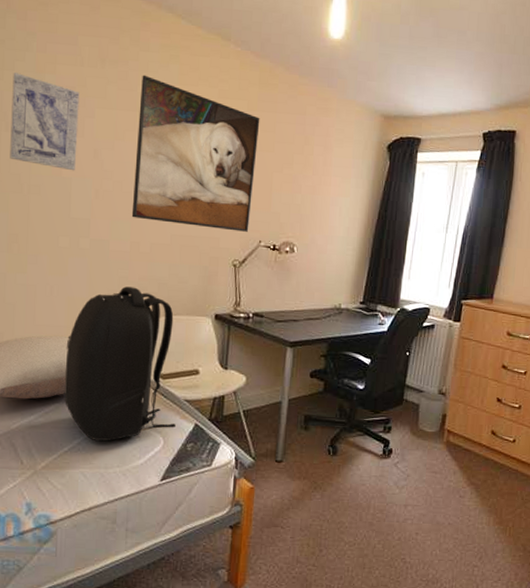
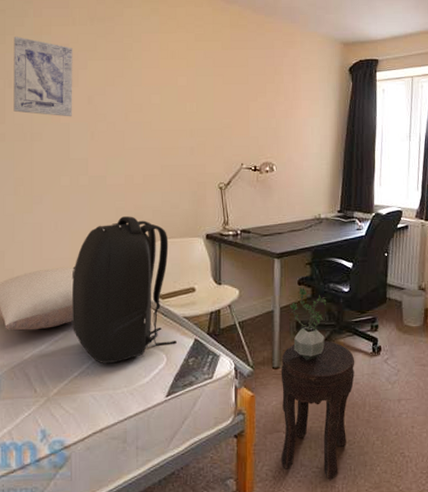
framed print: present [131,75,260,232] -> none [124,28,234,157]
side table: none [277,437,364,579] -> present [280,340,355,480]
potted plant: none [298,379,340,457] -> present [289,287,327,361]

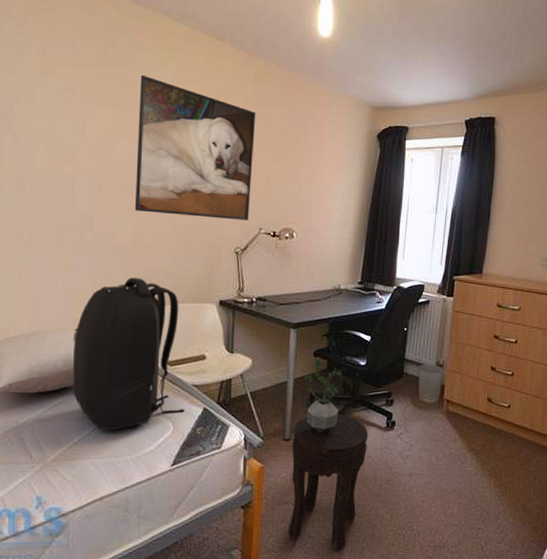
wall art: present [13,36,73,117] -> none [12,76,80,169]
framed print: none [124,28,234,157] -> present [134,75,256,220]

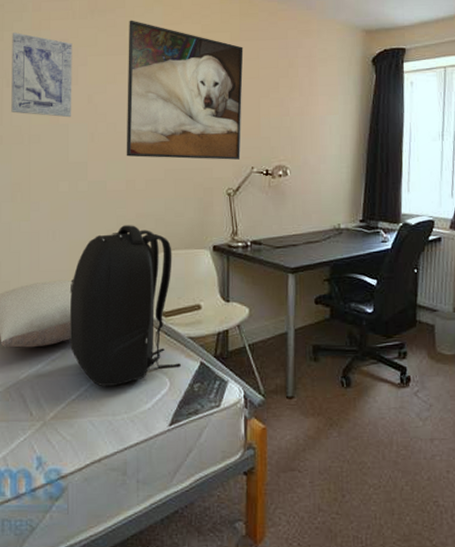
wall art: none [12,76,80,169] -> present [11,32,72,118]
side table: present [289,413,368,552] -> none [295,367,380,528]
potted plant: present [303,358,343,434] -> none [305,306,348,391]

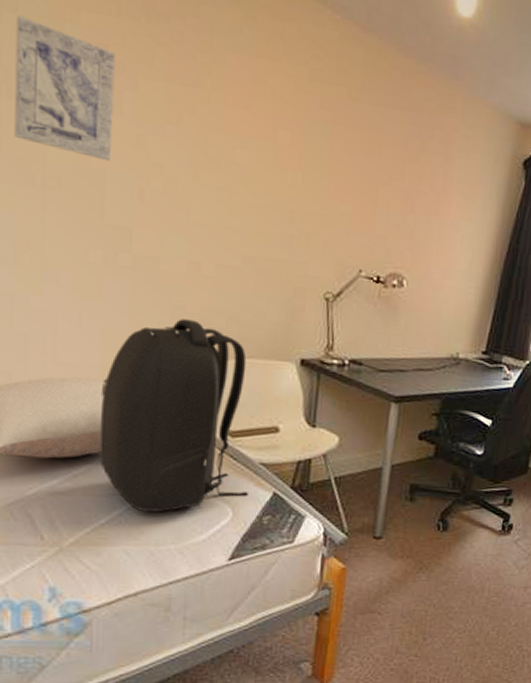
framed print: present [126,20,244,160] -> none [190,38,364,258]

